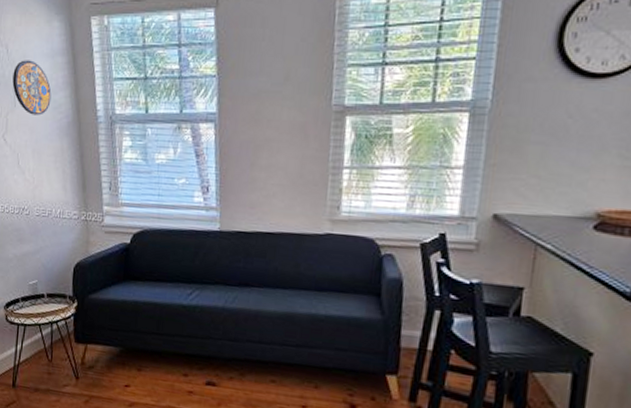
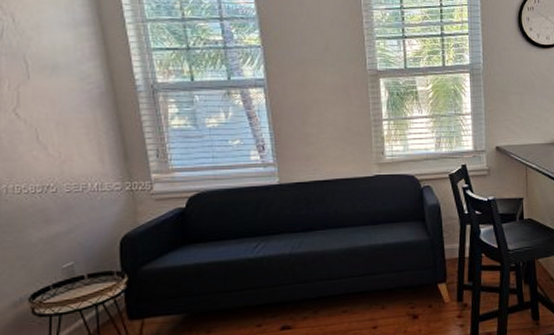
manhole cover: present [12,60,52,116] -> none [23,30,77,87]

